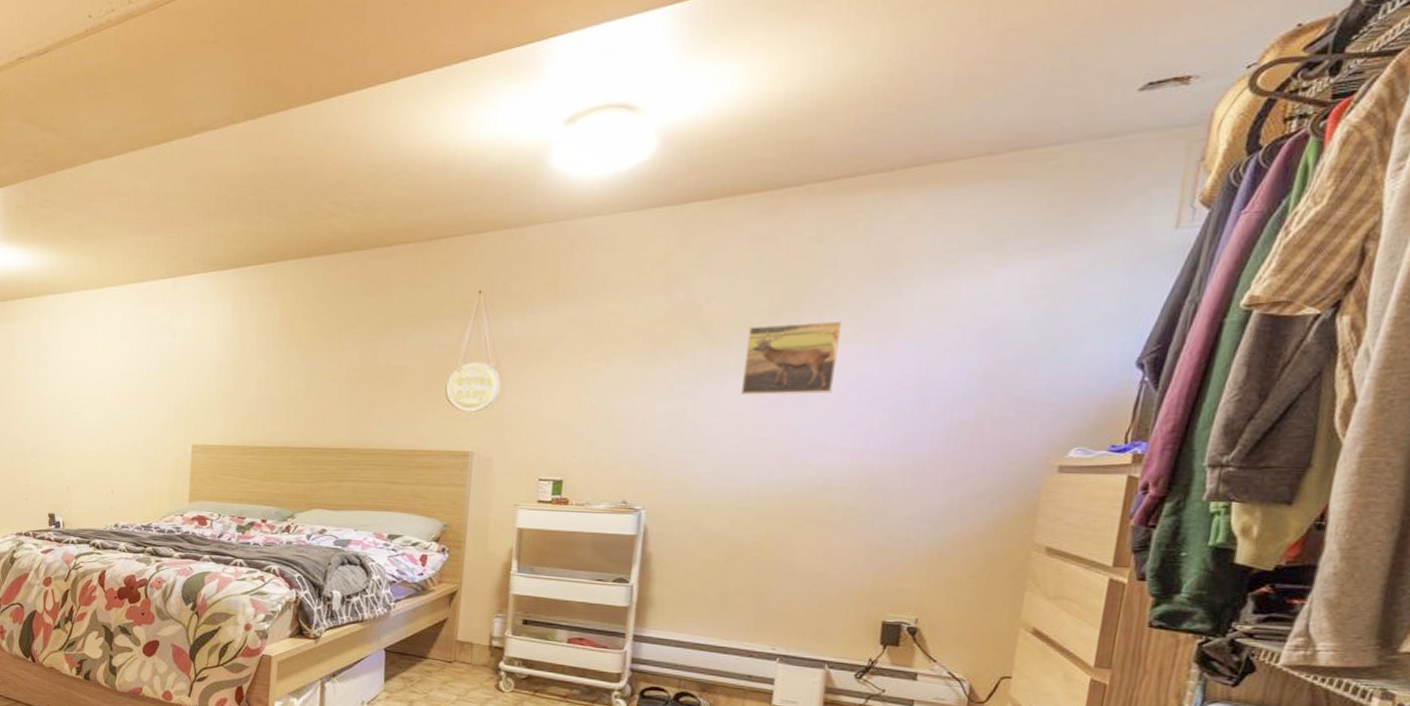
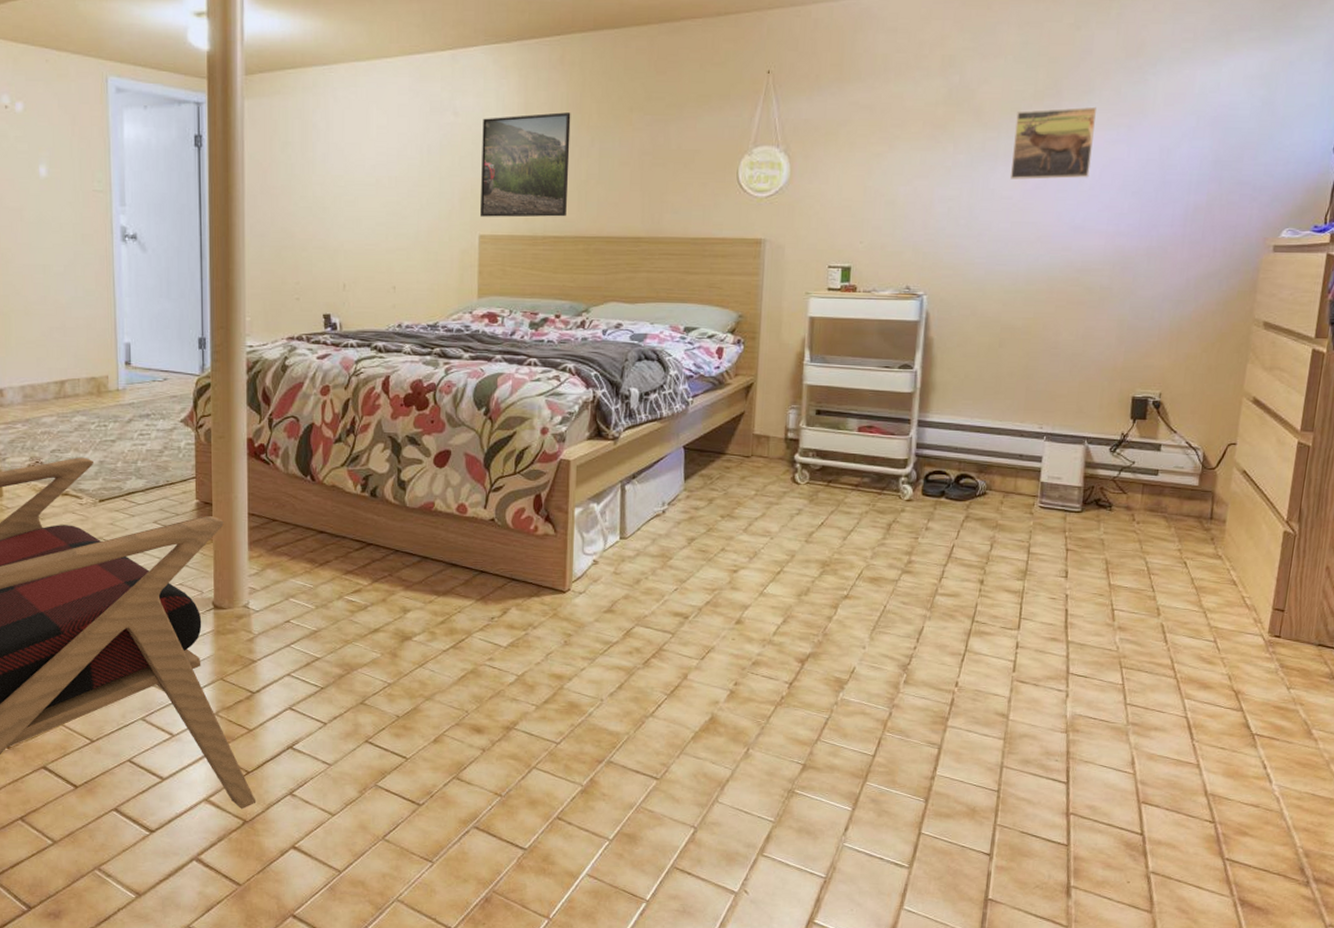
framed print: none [194,333,283,429] -> present [481,112,571,217]

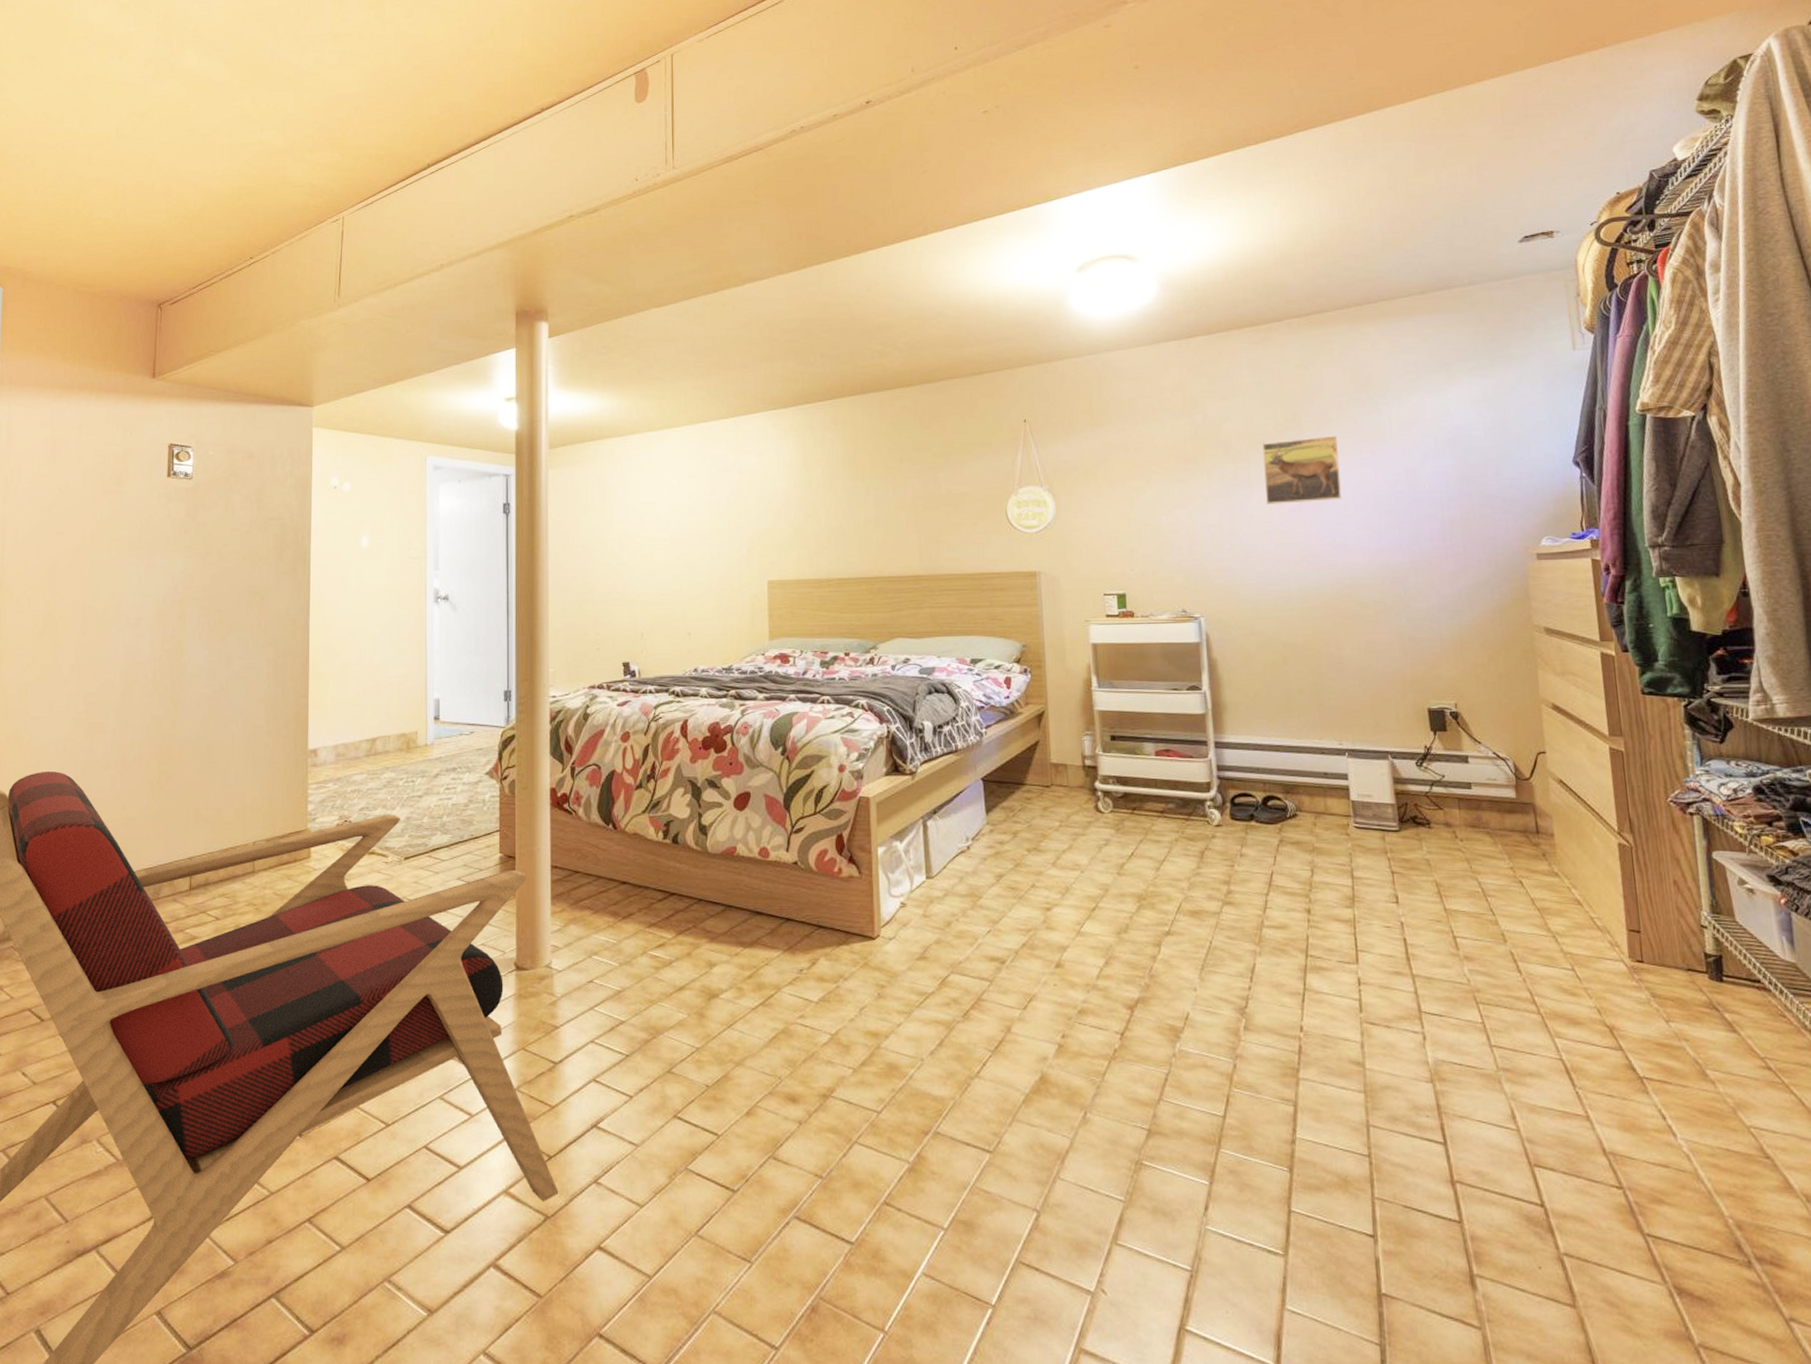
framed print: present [481,112,571,217] -> none [765,466,849,564]

